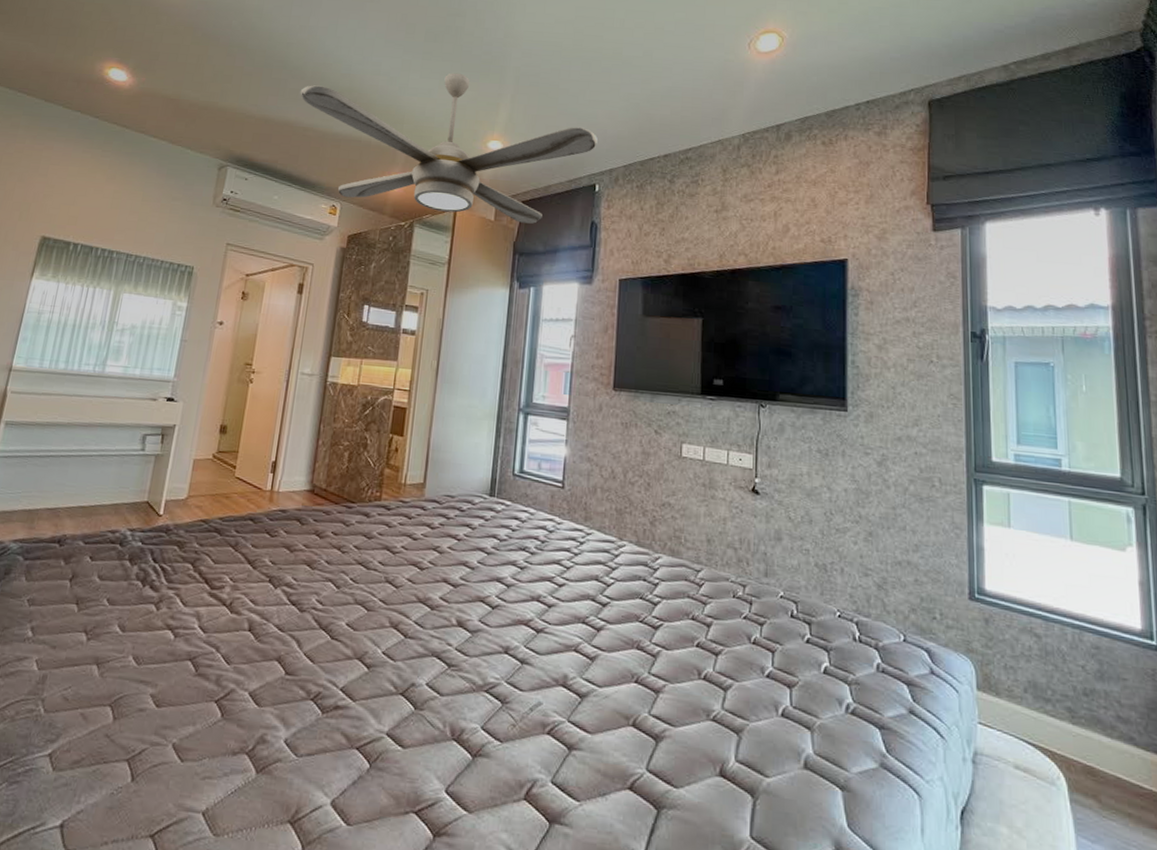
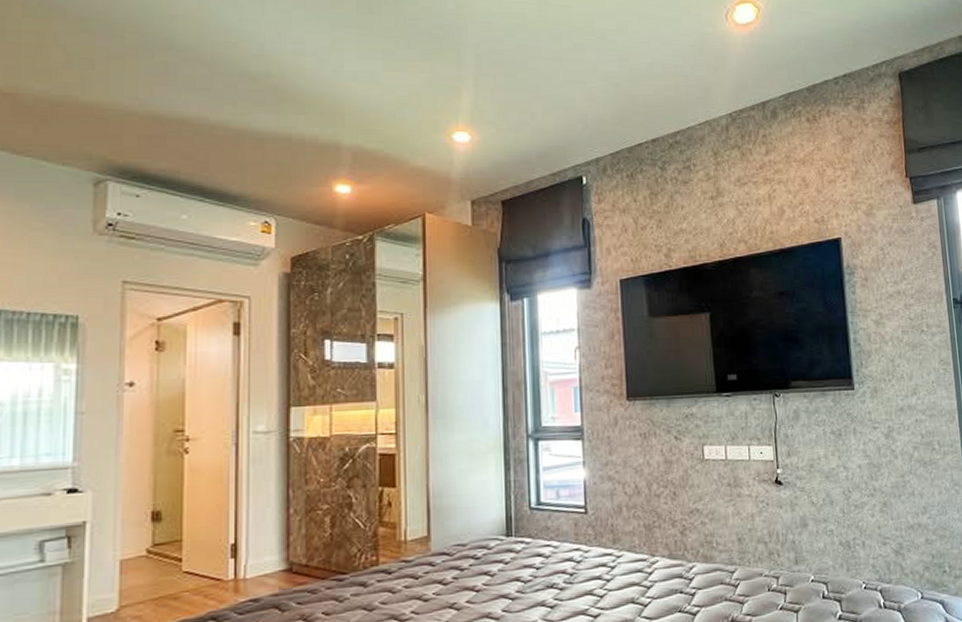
ceiling fan: present [300,72,598,224] -> none [198,51,579,226]

